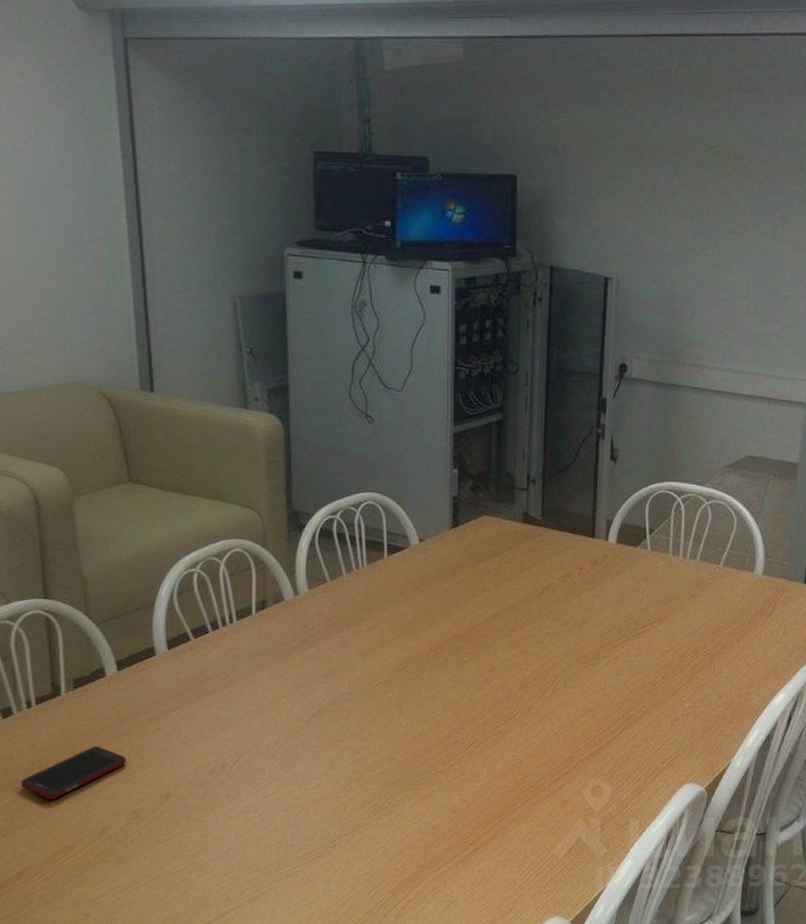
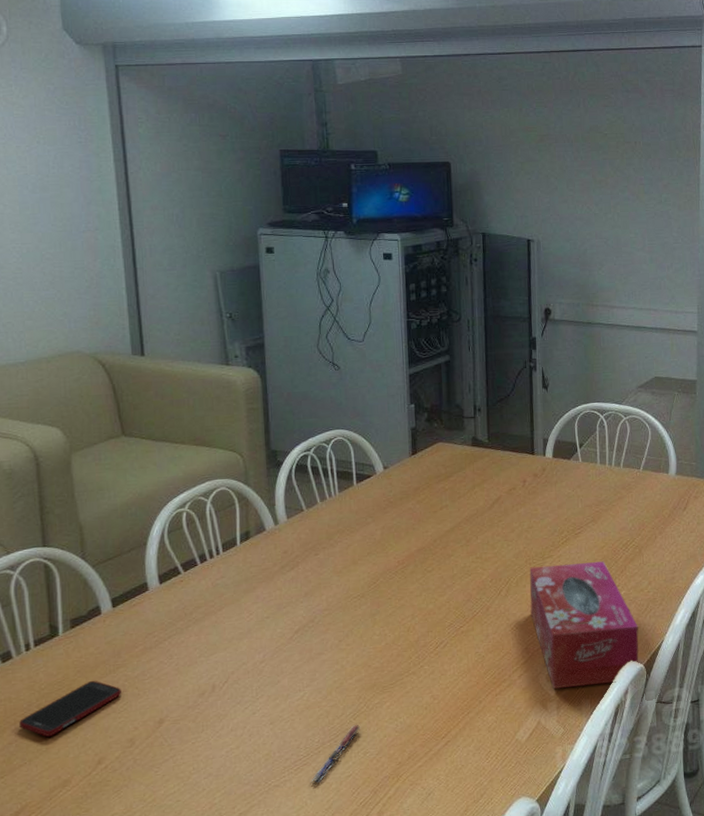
pen: none [325,820,381,877] -> present [311,724,361,783]
tissue box: none [578,667,702,805] -> present [529,561,639,689]

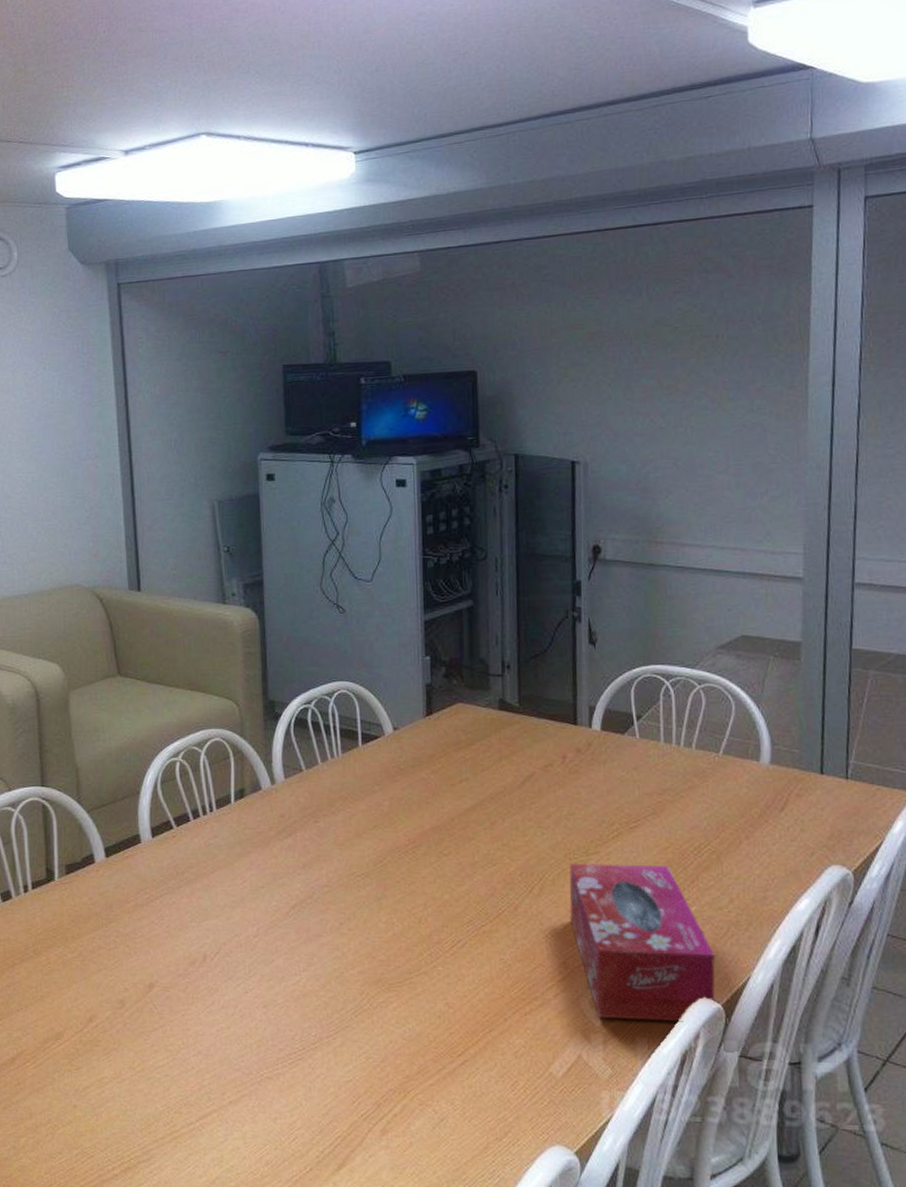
cell phone: present [19,680,121,737] -> none [17,932,113,984]
pen: present [311,724,361,783] -> none [306,1022,363,1082]

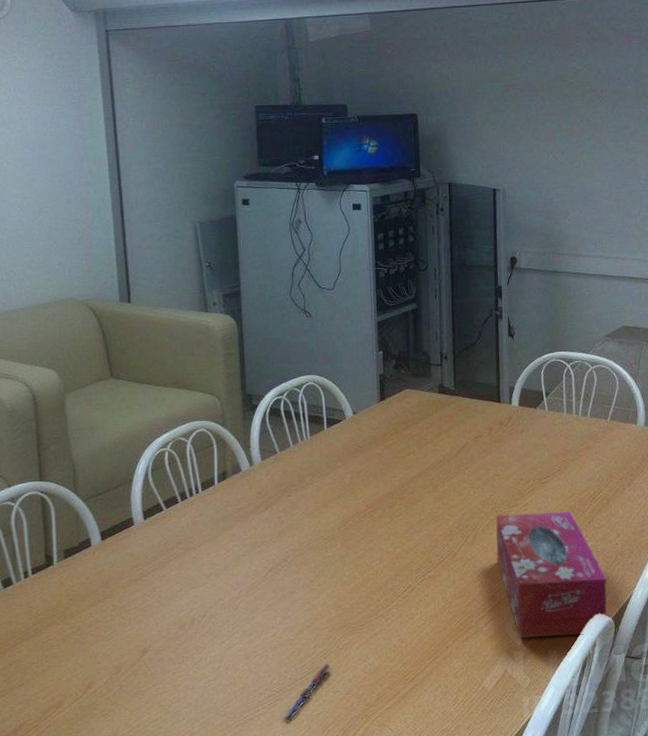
pen: none [306,1022,363,1082] -> present [284,663,331,718]

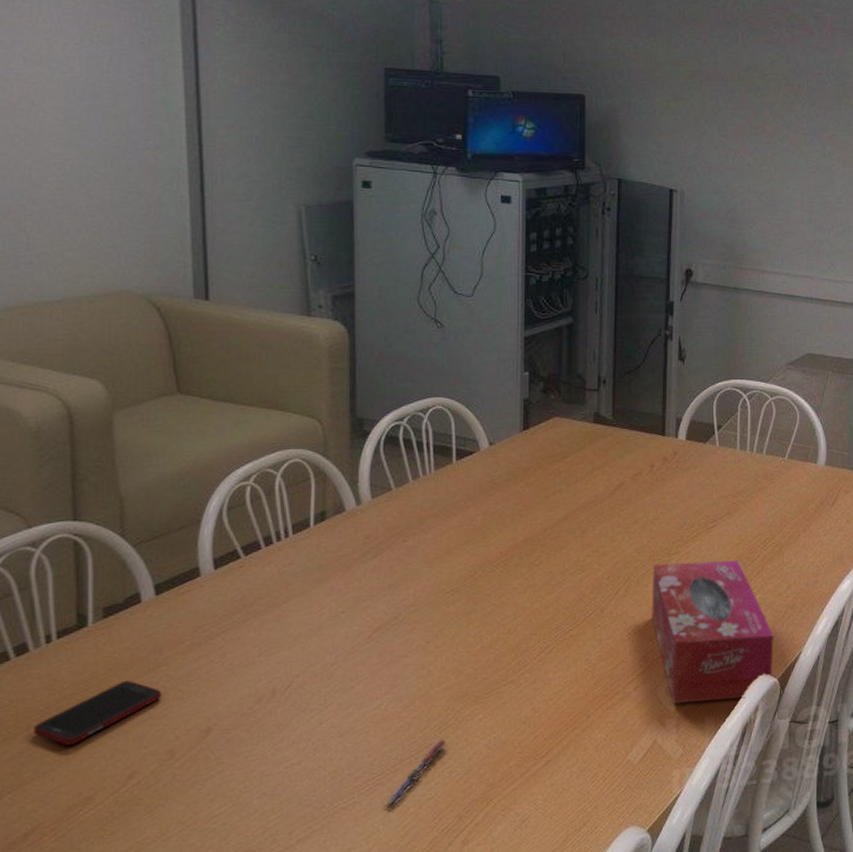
cell phone: none [18,608,109,660] -> present [34,680,161,745]

